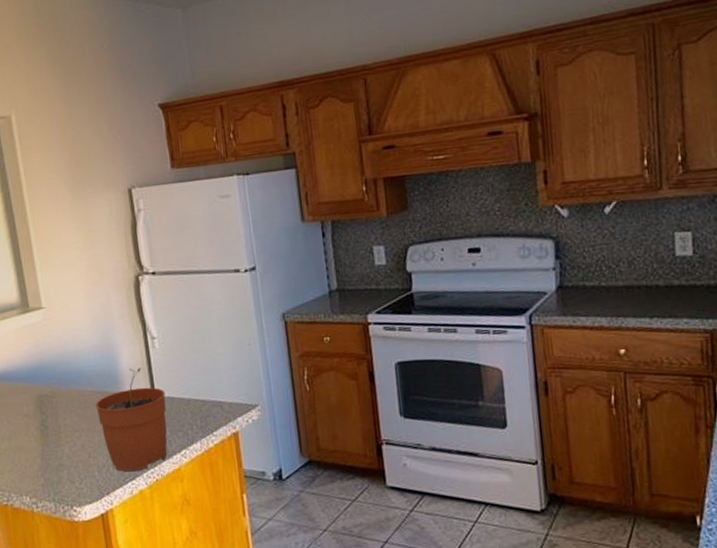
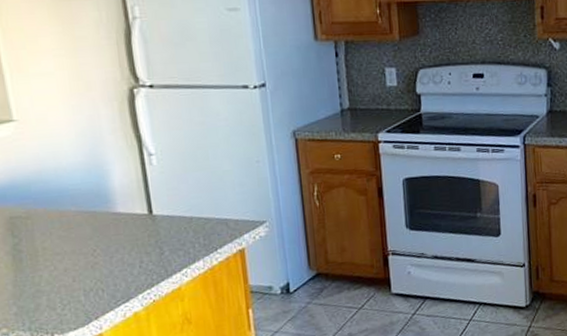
plant pot: present [95,367,167,472] -> none [81,184,166,295]

